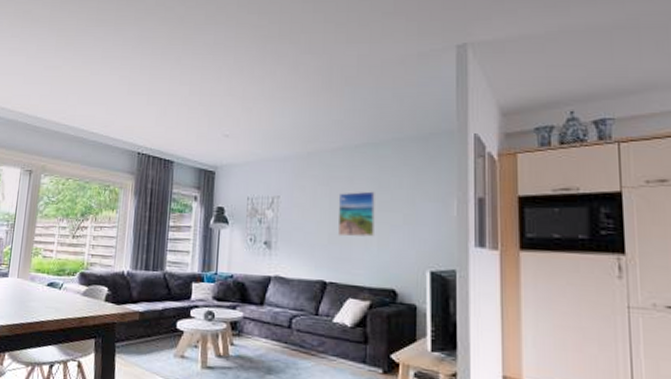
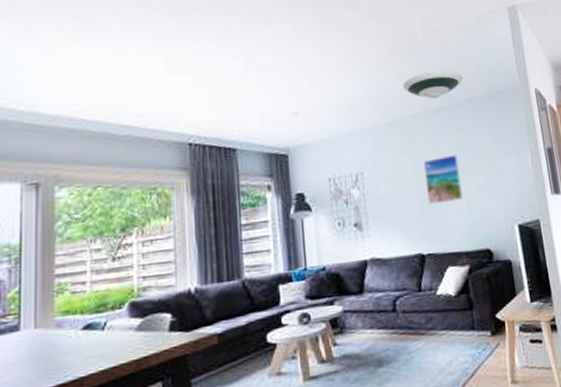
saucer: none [330,107,393,135] -> present [403,70,463,100]

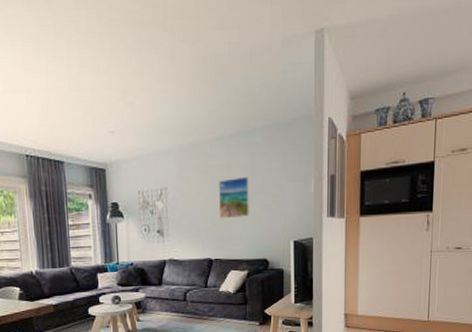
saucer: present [403,70,463,100] -> none [207,96,262,124]

